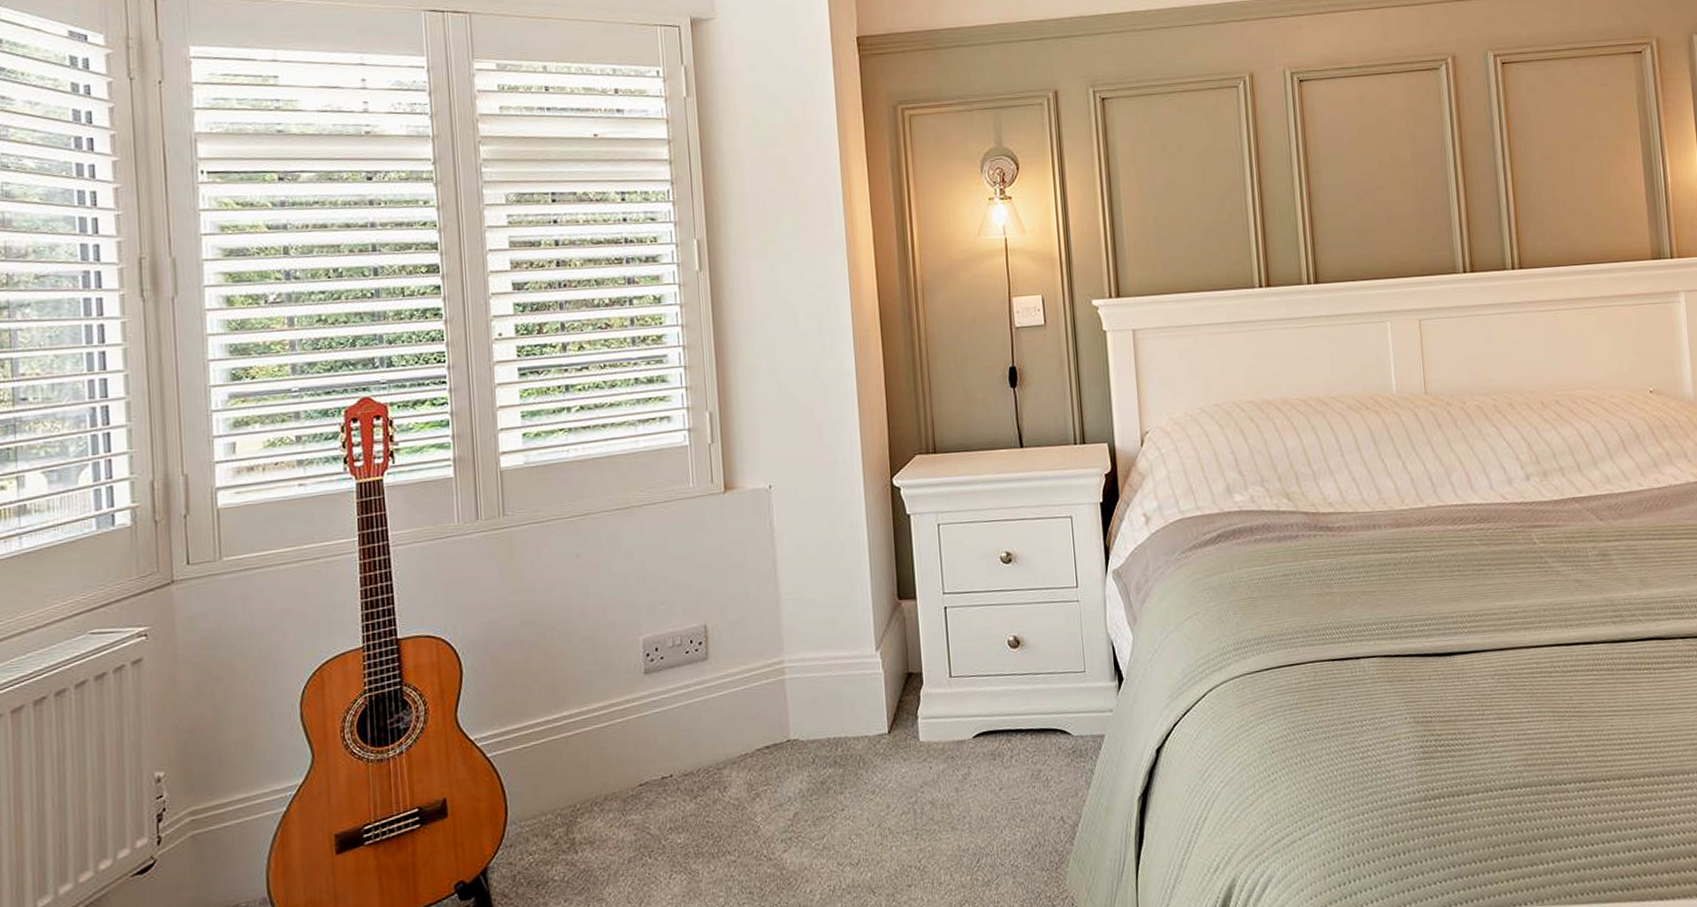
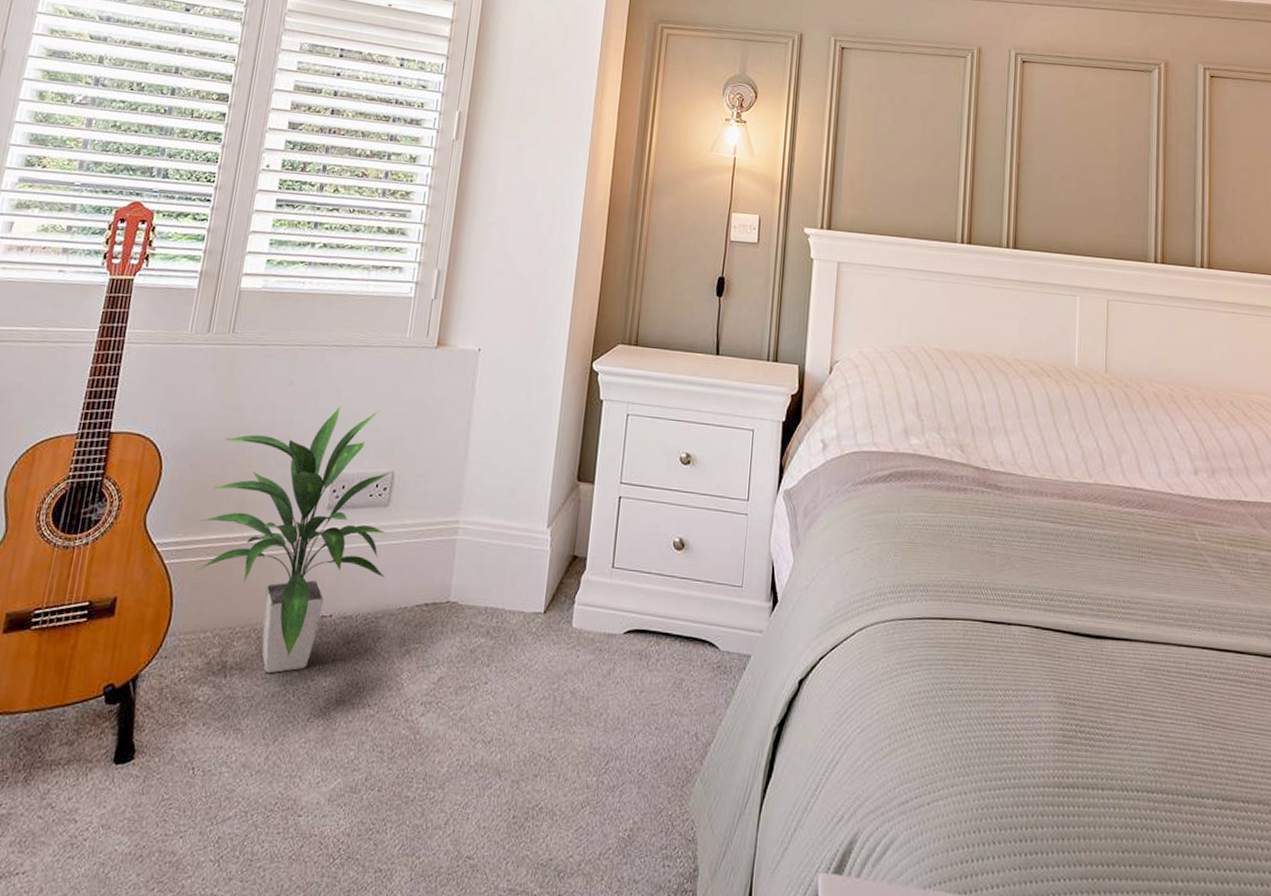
indoor plant: none [513,565,719,842] -> present [195,406,391,674]

